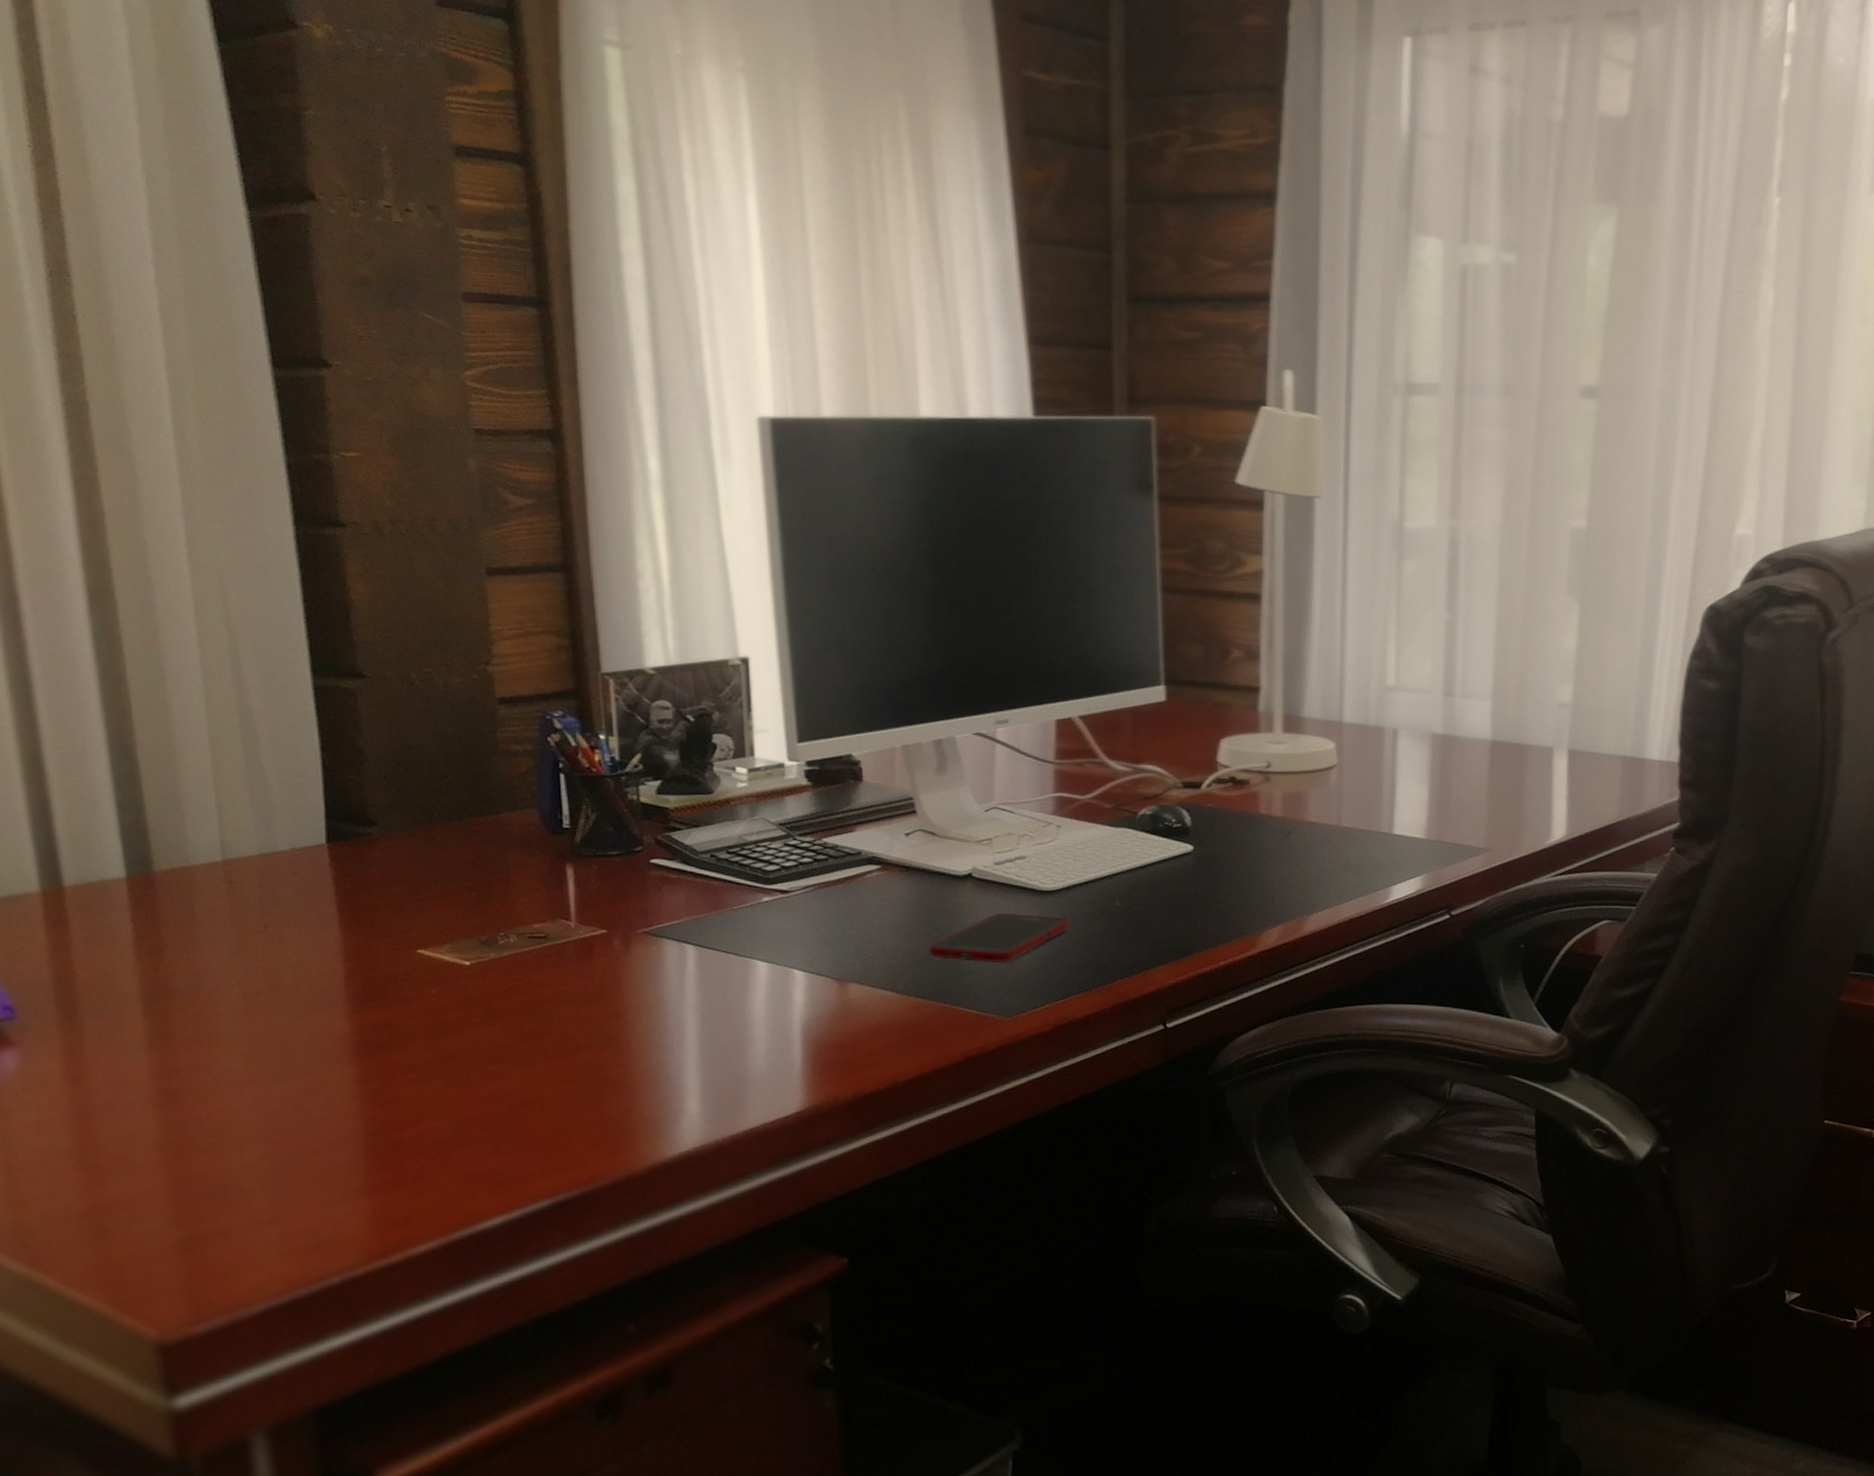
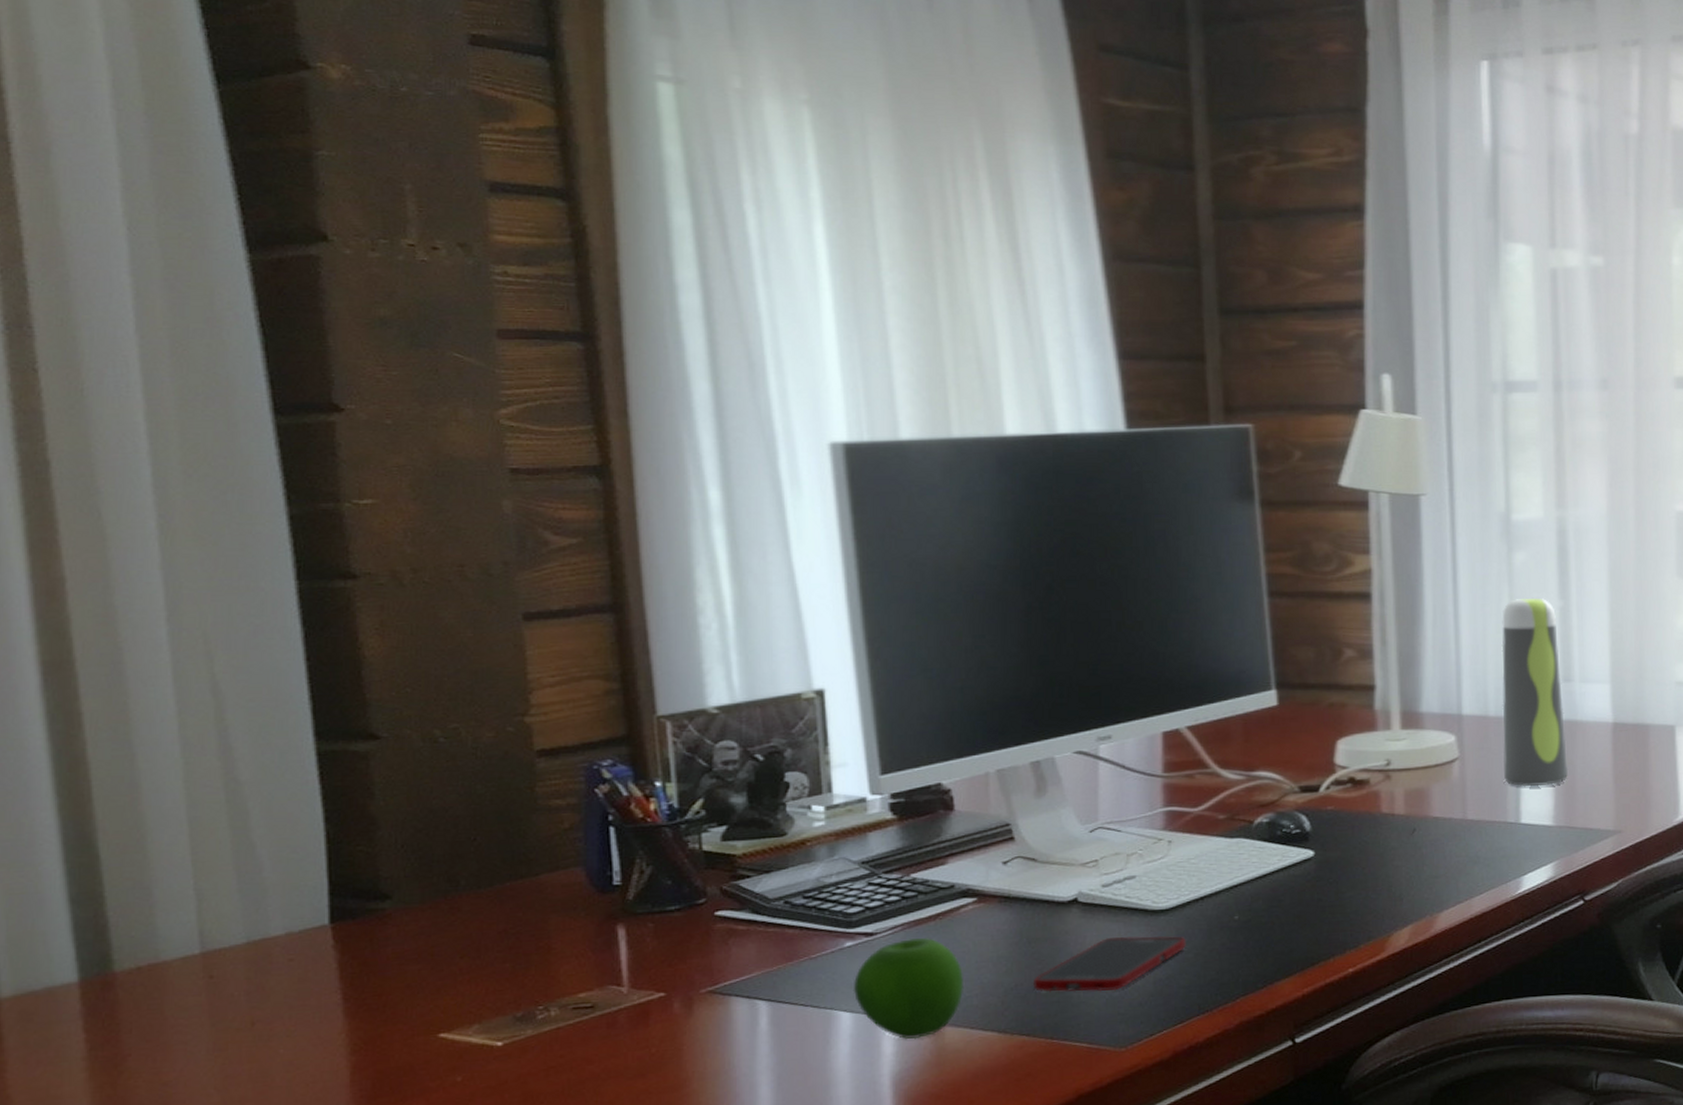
apple: none [769,898,868,992] -> present [853,937,965,1040]
water bottle: none [1380,608,1444,799] -> present [1501,597,1569,787]

